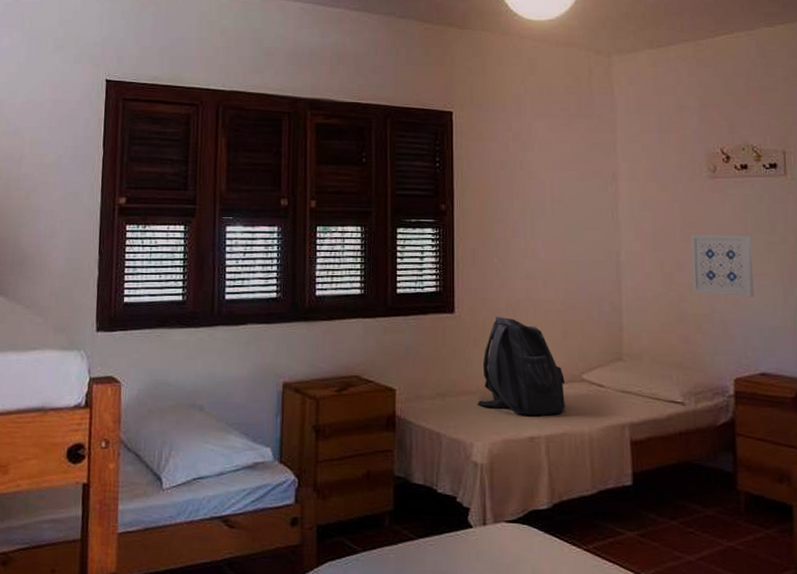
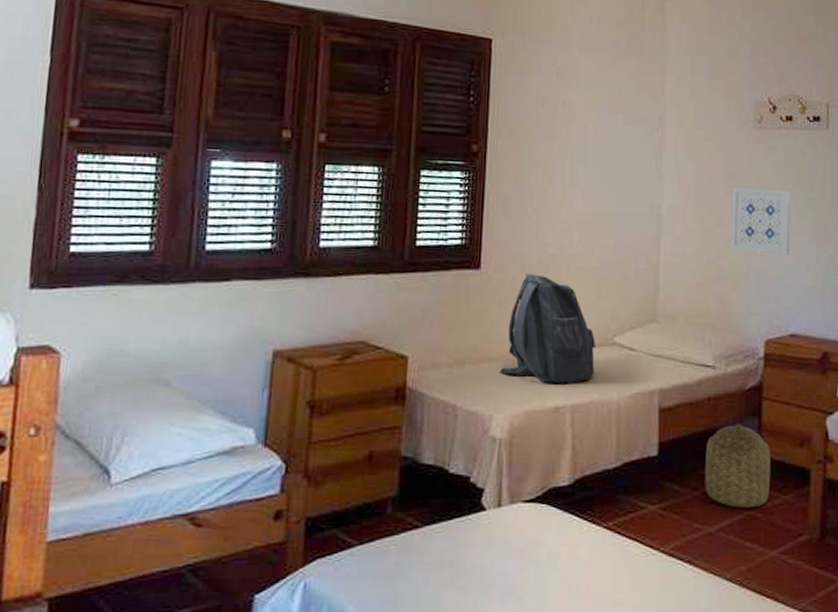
basket: none [680,458,750,540] -> present [705,424,771,508]

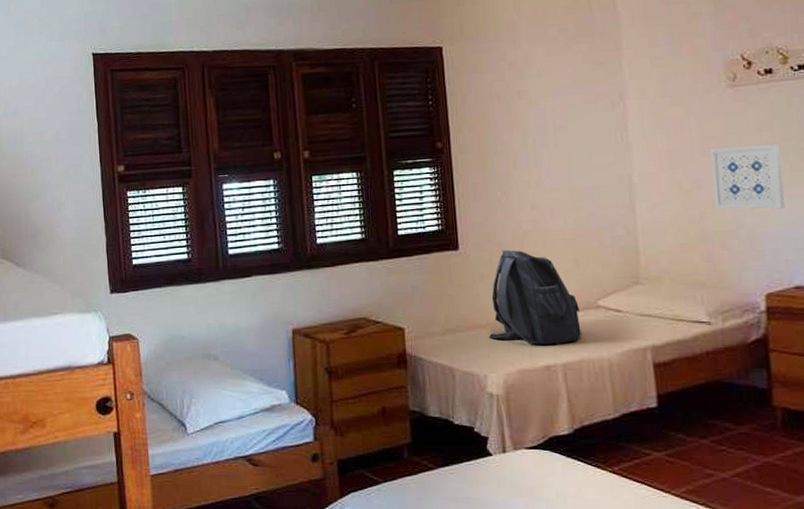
basket: present [705,424,771,508] -> none [709,375,789,456]

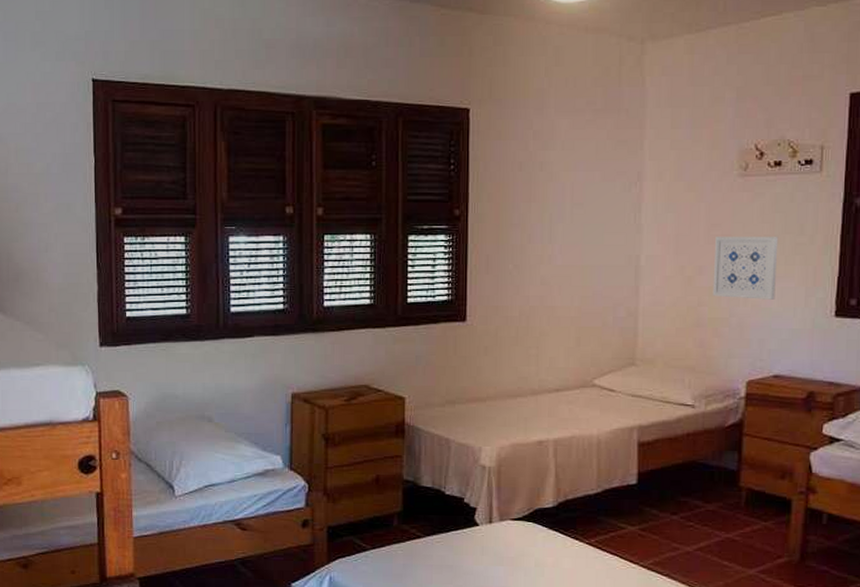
backpack: present [488,249,582,345] -> none [486,323,576,420]

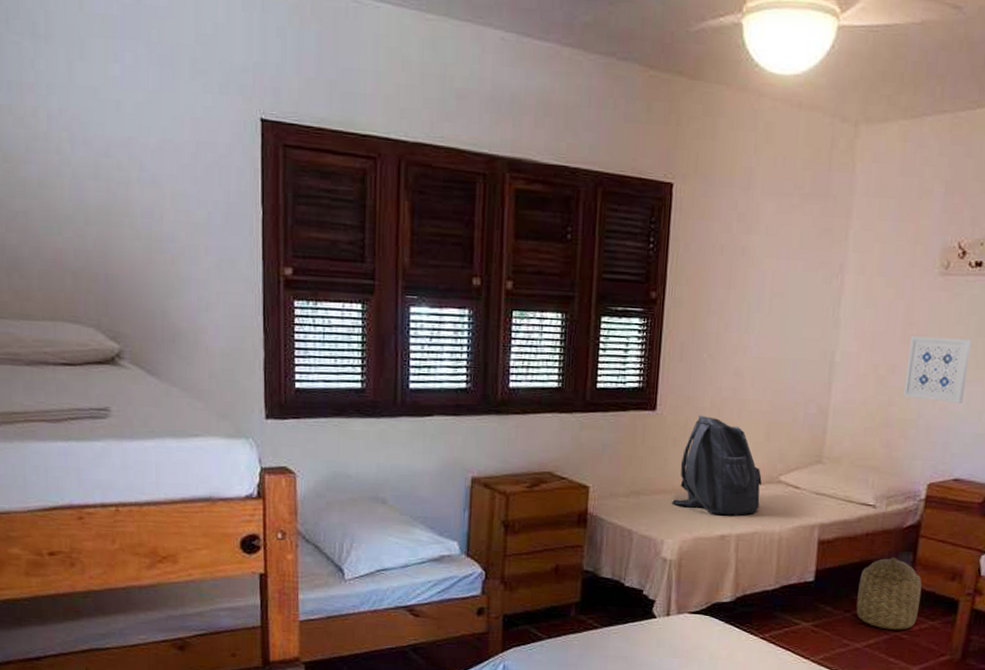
backpack: none [486,323,576,420] -> present [671,415,762,515]
basket: none [683,457,751,532] -> present [856,557,922,630]

